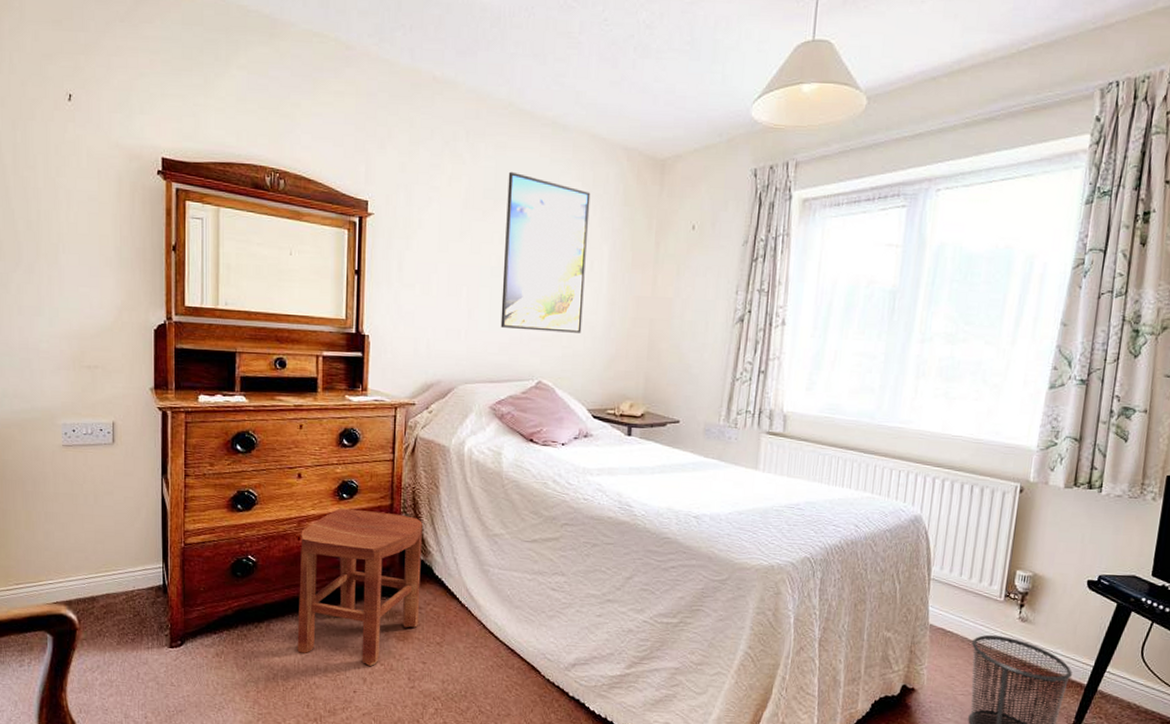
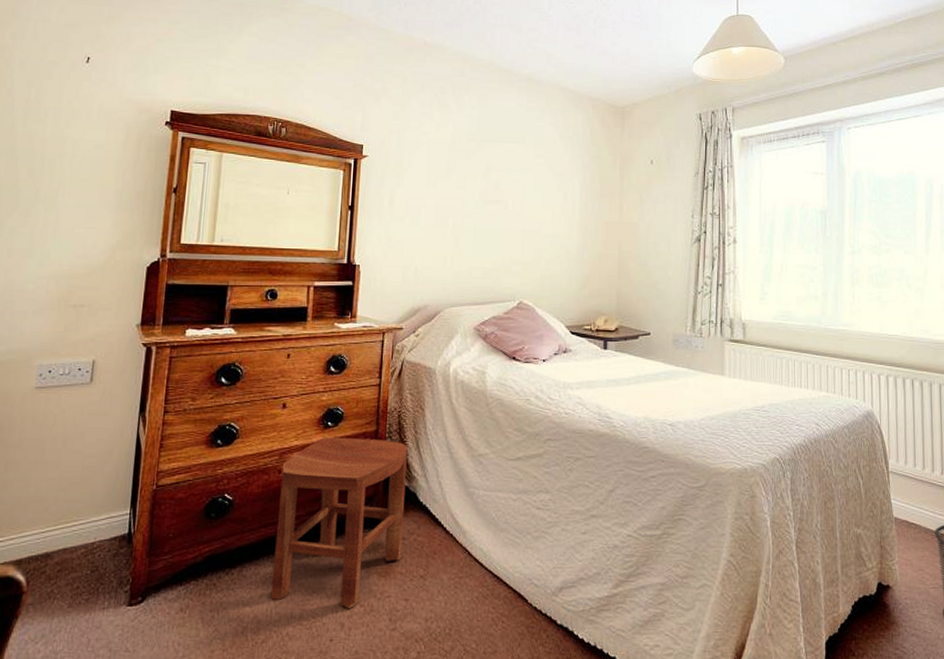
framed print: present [500,171,591,333] -> none [484,118,562,256]

